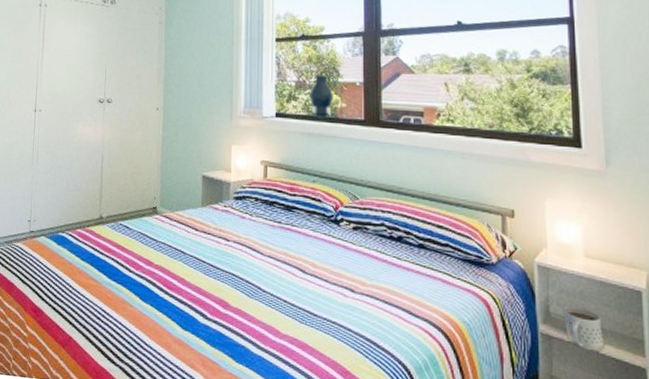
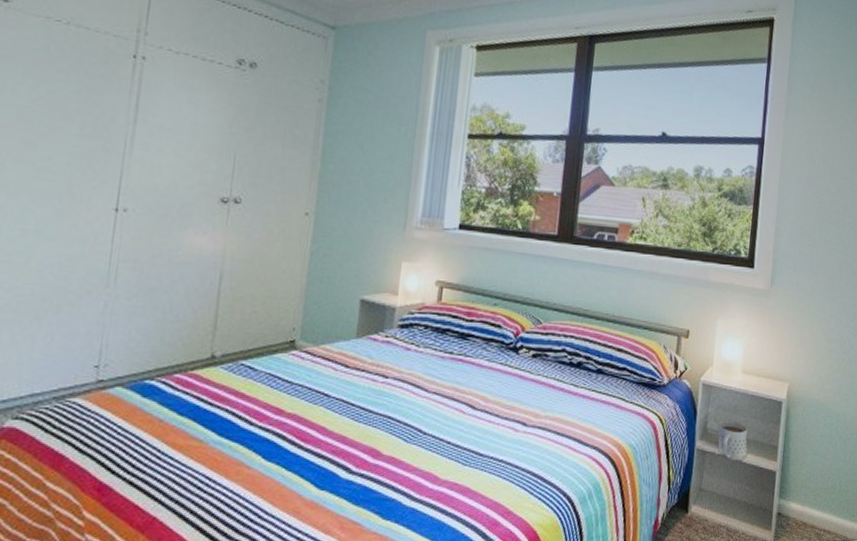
vase: present [310,75,334,119] -> none [500,181,528,233]

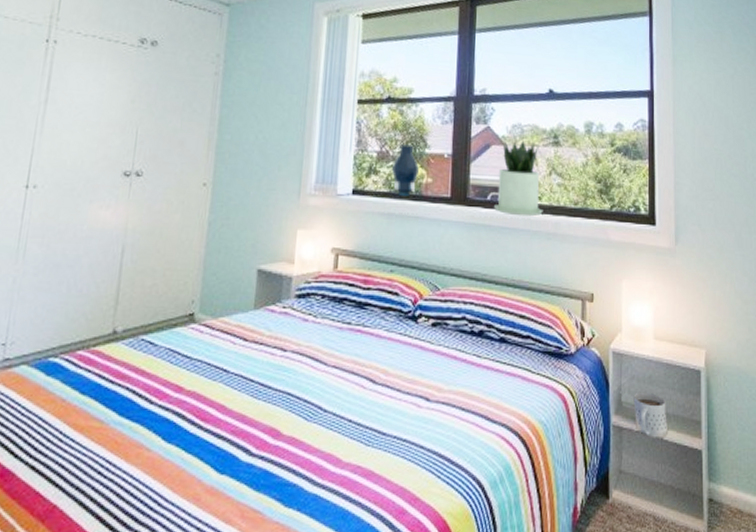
vase: none [500,181,528,233] -> present [392,144,420,196]
planter: none [598,181,649,257] -> present [493,140,543,217]

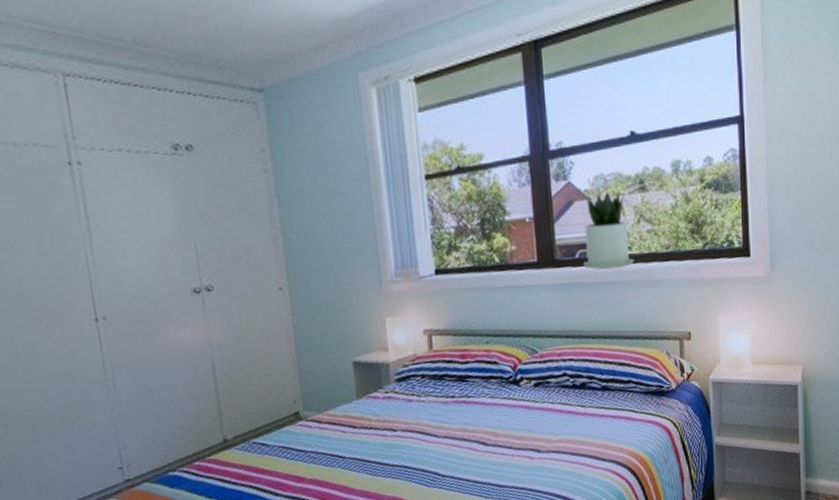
vase: present [392,144,420,196] -> none [473,214,502,268]
mug: present [633,392,669,438] -> none [734,411,768,451]

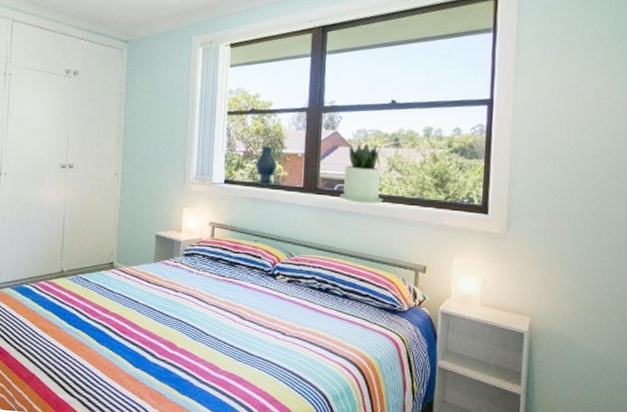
vase: none [473,214,502,268] -> present [255,146,278,186]

